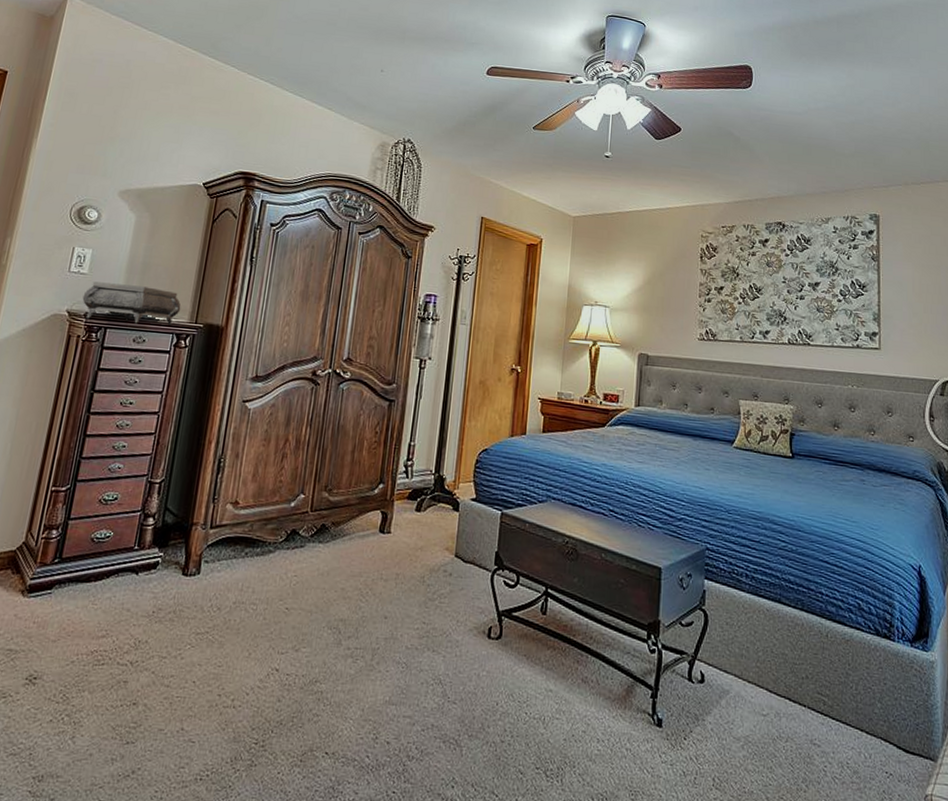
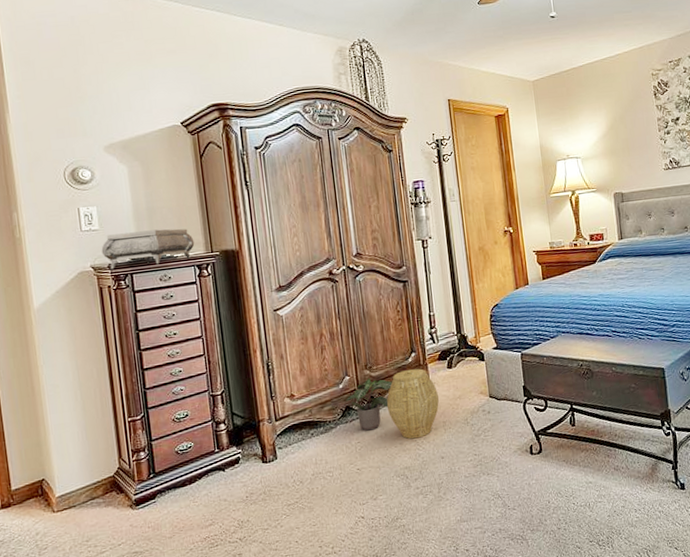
potted plant: none [292,502,350,565] -> present [345,378,392,431]
woven basket: none [337,502,398,587] -> present [387,368,439,439]

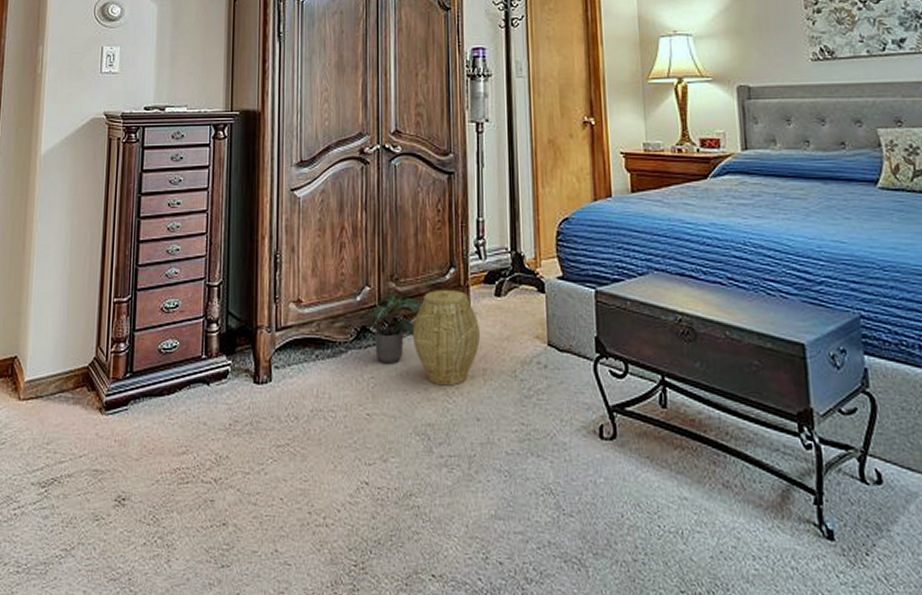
jewelry box: present [101,229,195,270] -> none [117,78,215,120]

